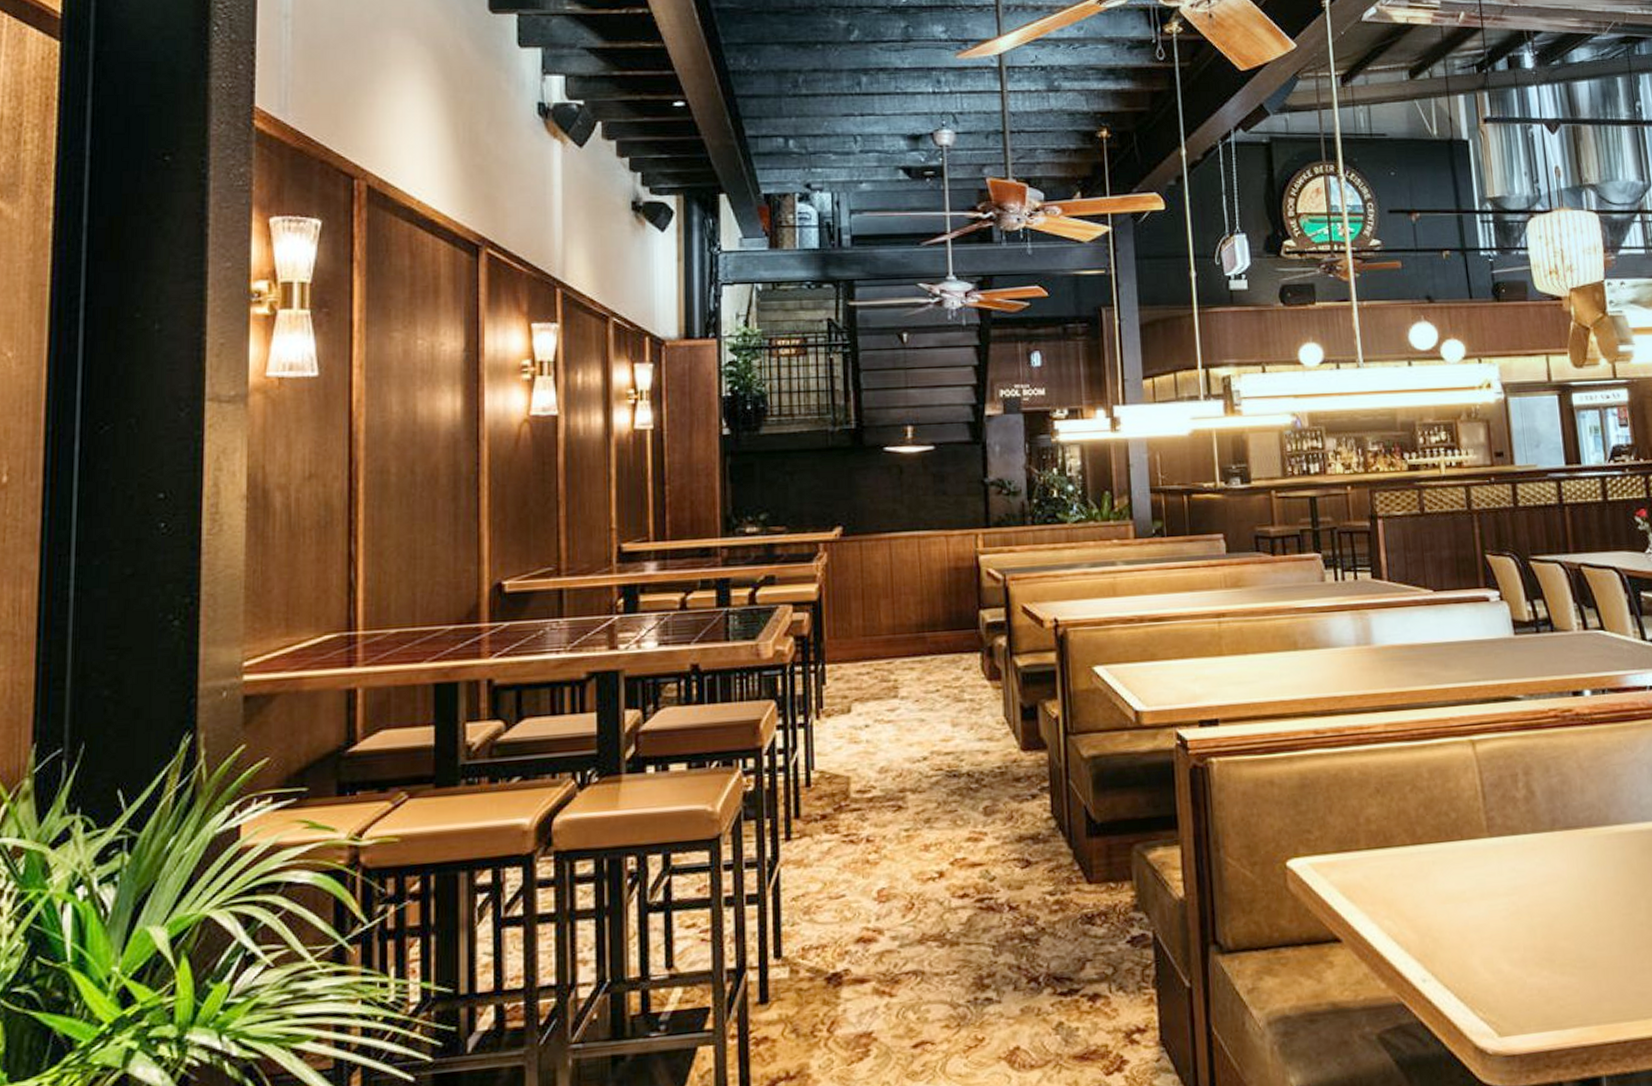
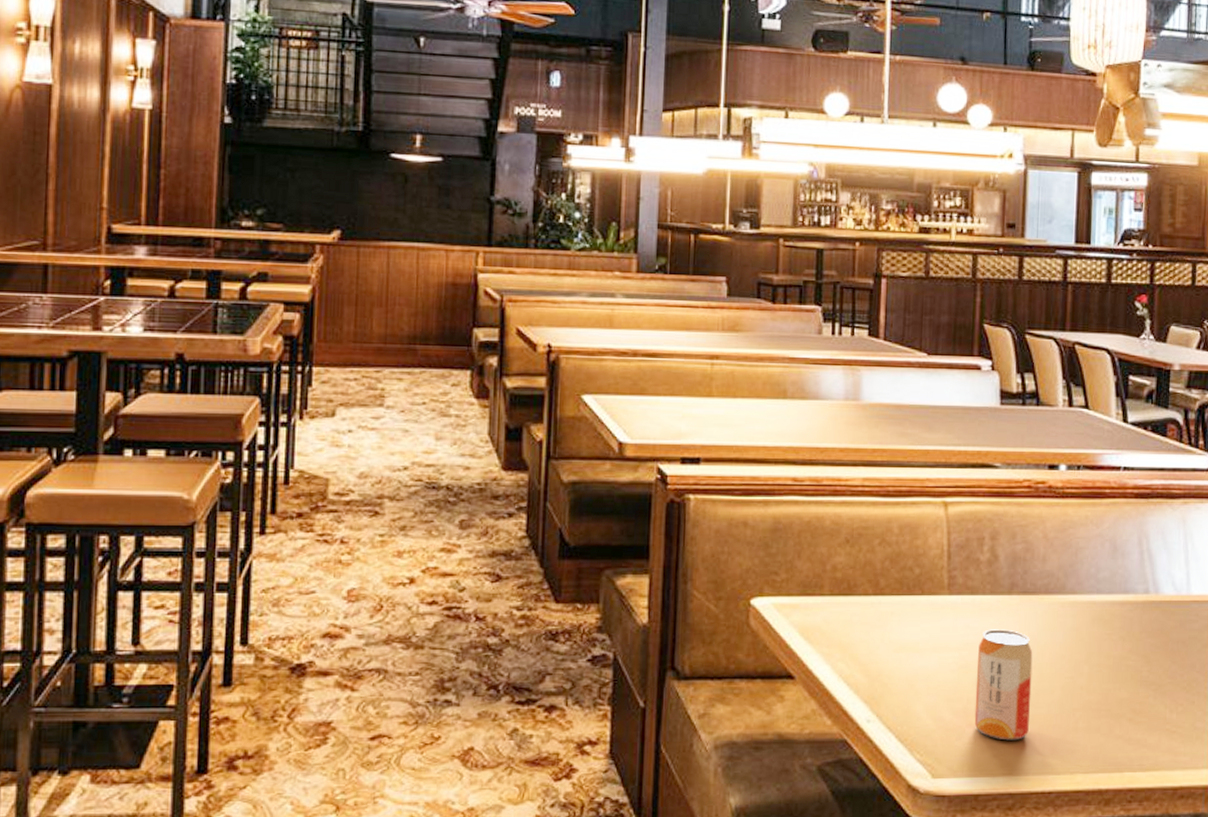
beverage can: none [1527,868,1593,989] -> present [974,629,1033,741]

